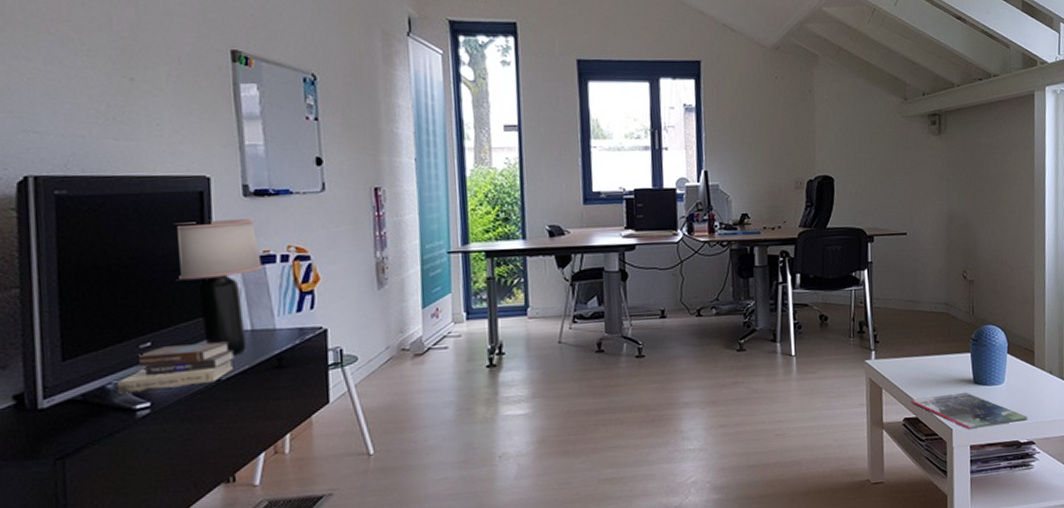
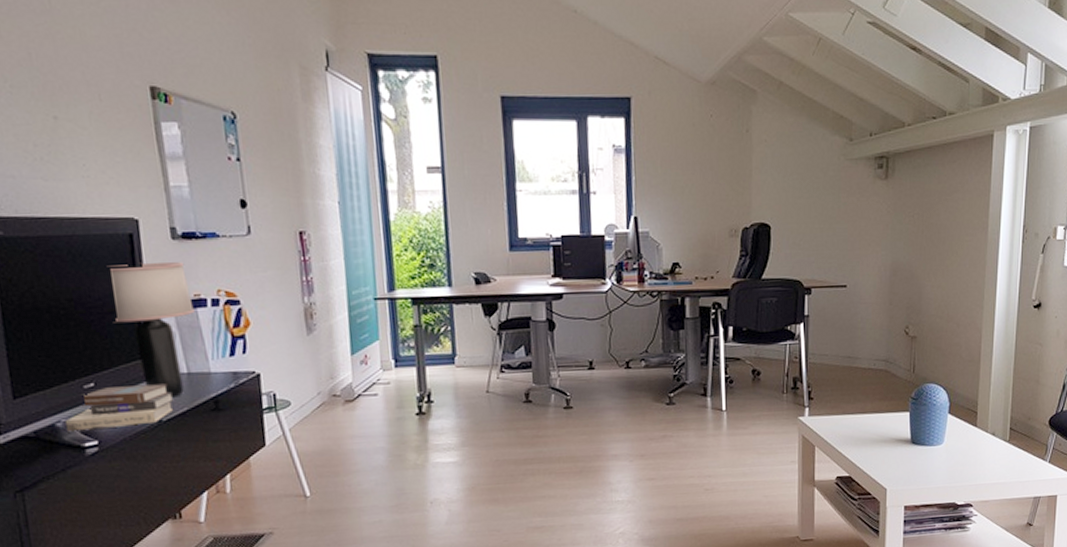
magazine: present [911,392,1028,429] -> none [844,452,966,490]

